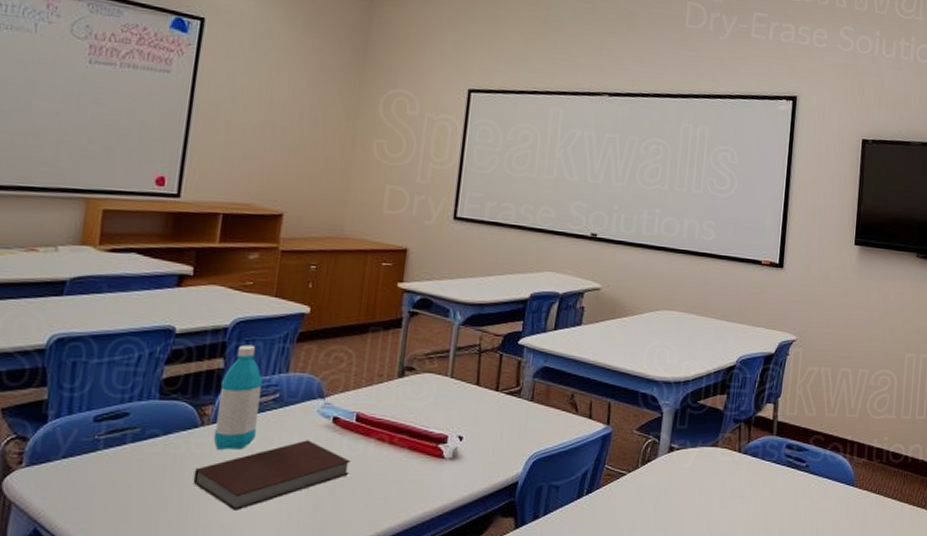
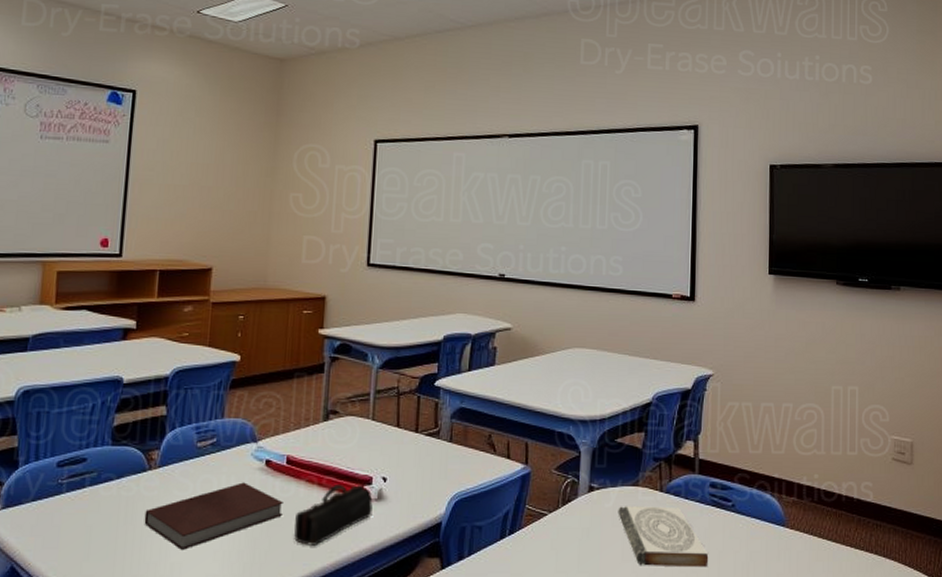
water bottle: present [213,344,264,450] -> none [160,392,202,492]
pencil case: none [360,442,447,507] -> present [294,483,373,547]
book: none [696,466,781,526] -> present [618,506,709,568]

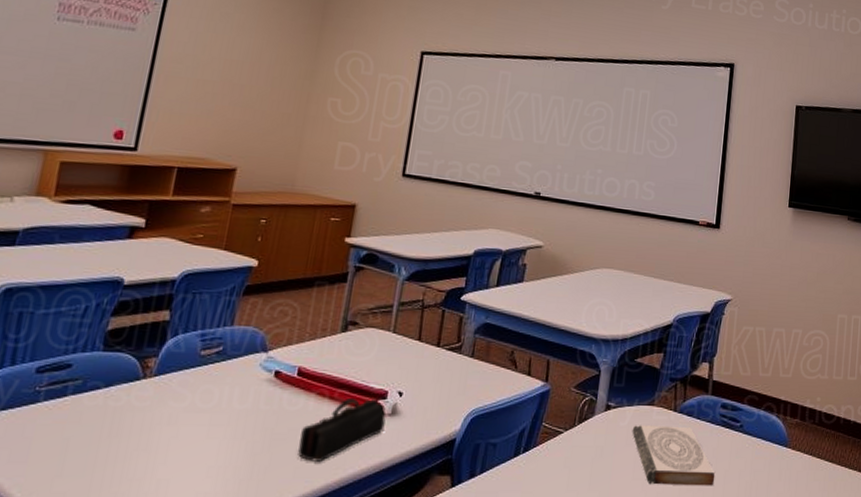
notebook: present [144,482,283,550] -> none [131,394,290,465]

